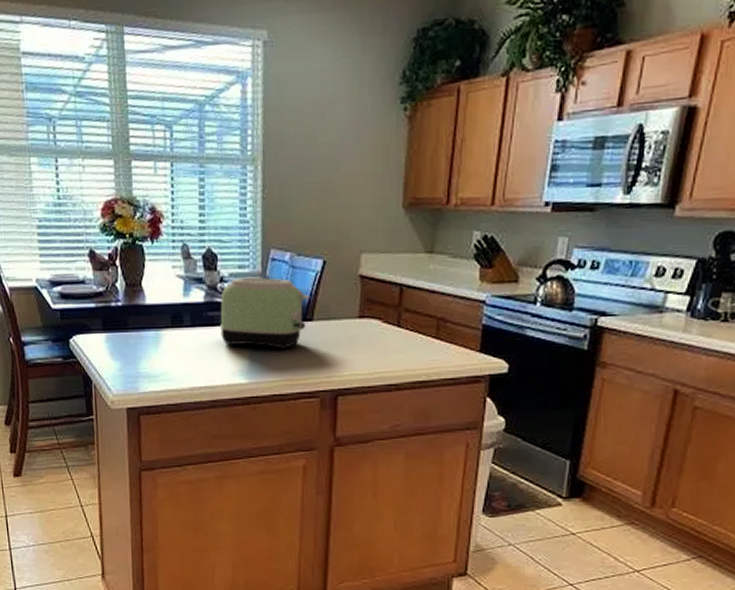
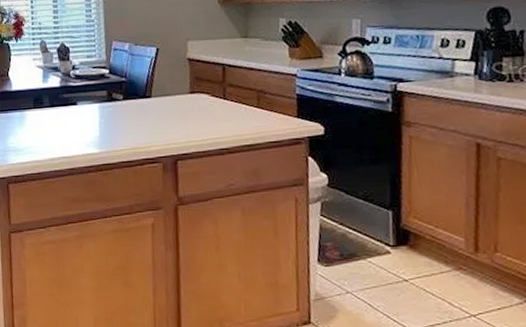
toaster: present [219,277,310,349] -> none [73,64,148,122]

